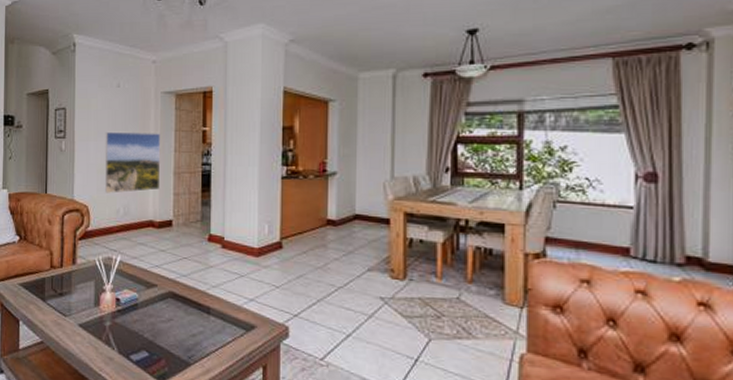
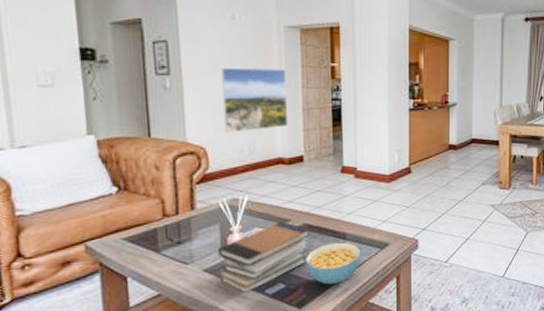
book stack: none [92,285,175,354] -> present [218,221,310,292]
cereal bowl: none [169,316,226,362] -> present [305,242,362,285]

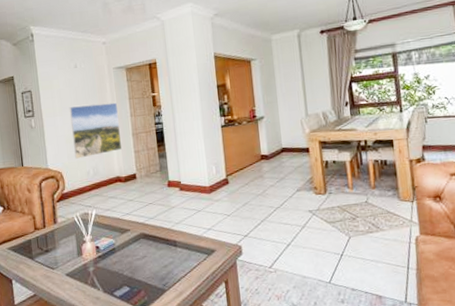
book stack: present [218,221,310,292] -> none [76,231,147,294]
cereal bowl: present [305,242,362,285] -> none [144,249,192,288]

